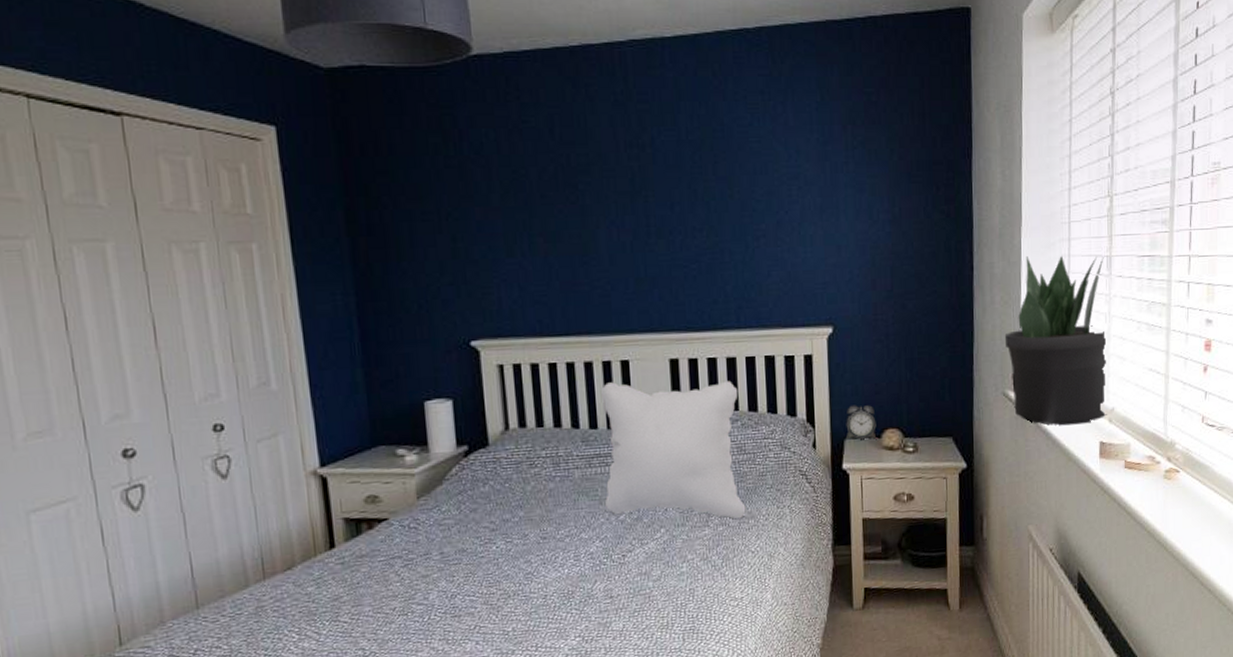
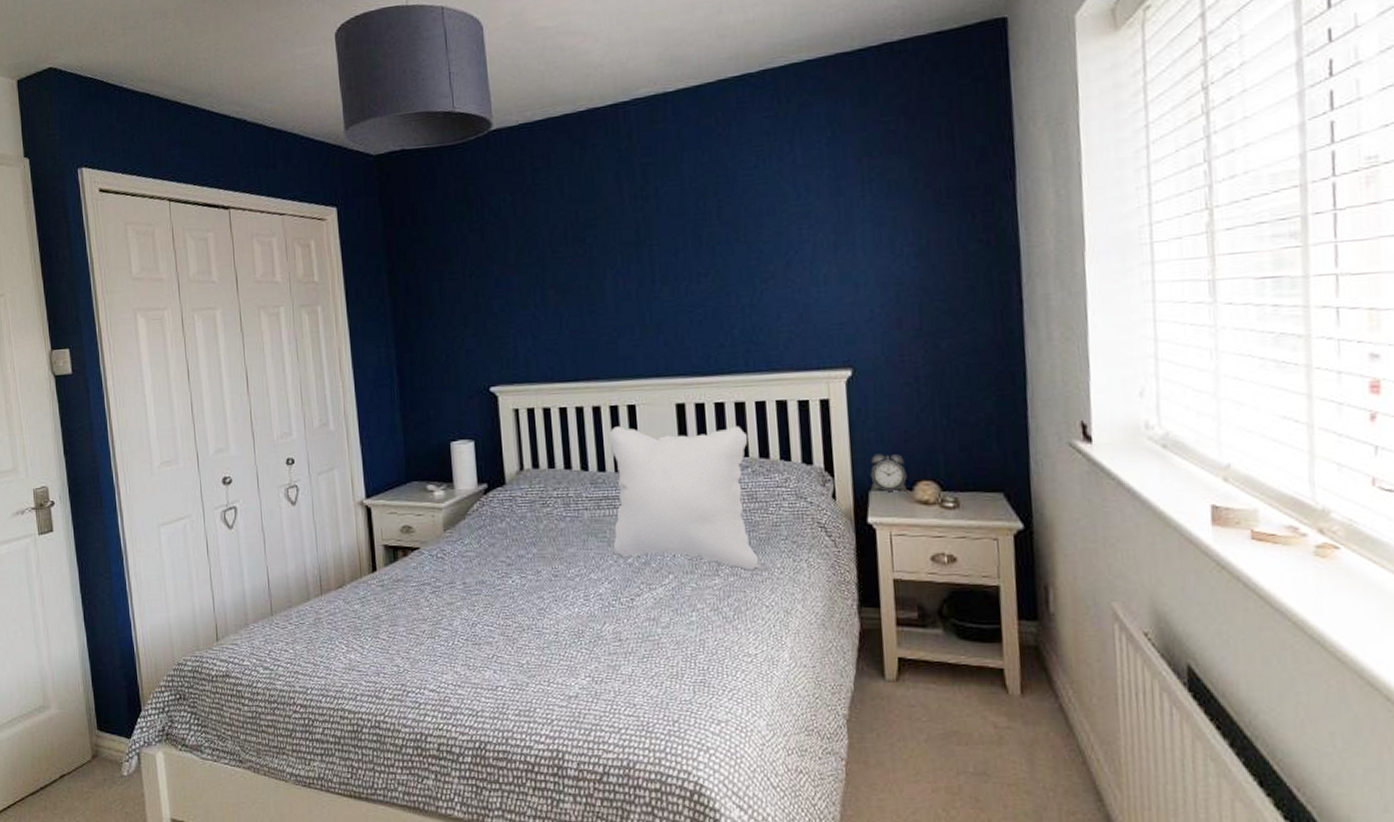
planter: present [1004,256,1108,425] -> none [1067,281,1222,484]

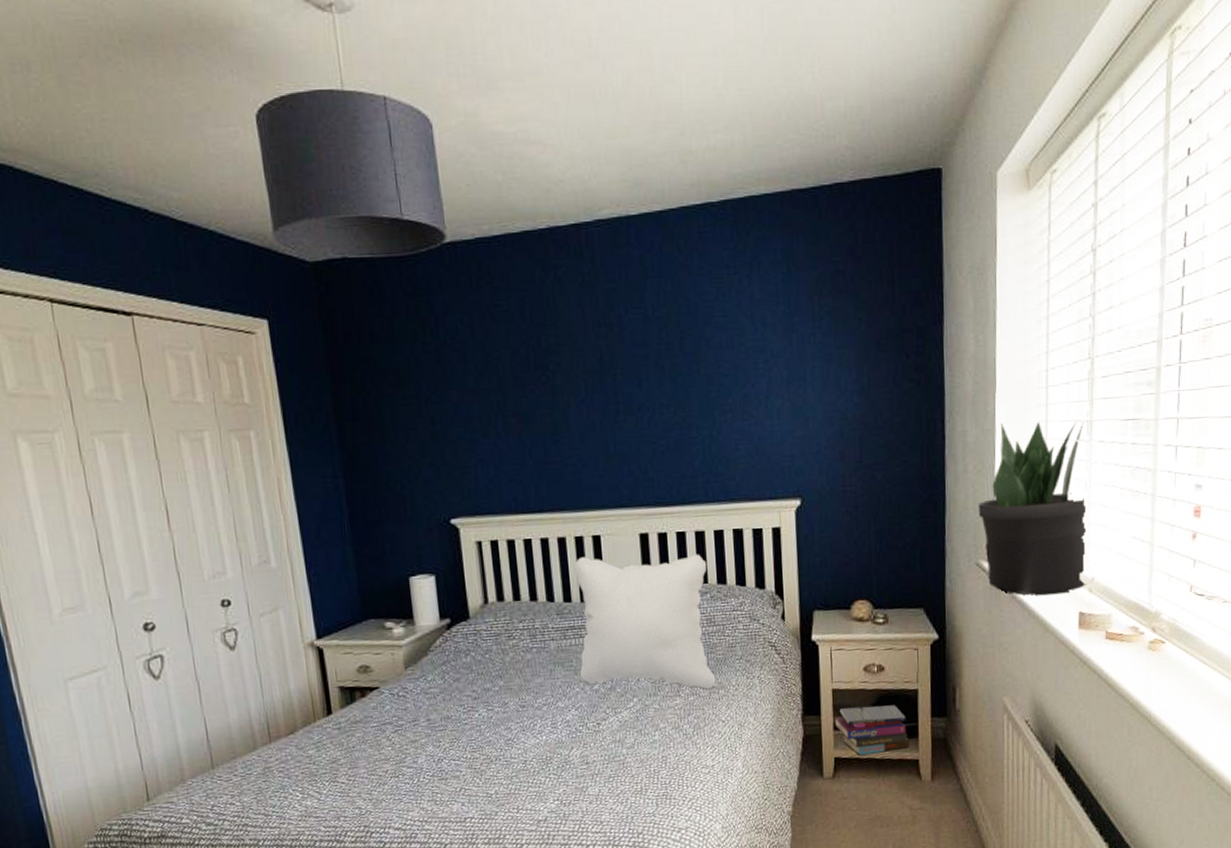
alarm clock: present [870,453,908,492] -> none [814,577,846,612]
books: none [897,601,992,658] -> present [835,705,910,756]
planter: none [1067,281,1222,484] -> present [978,421,1088,596]

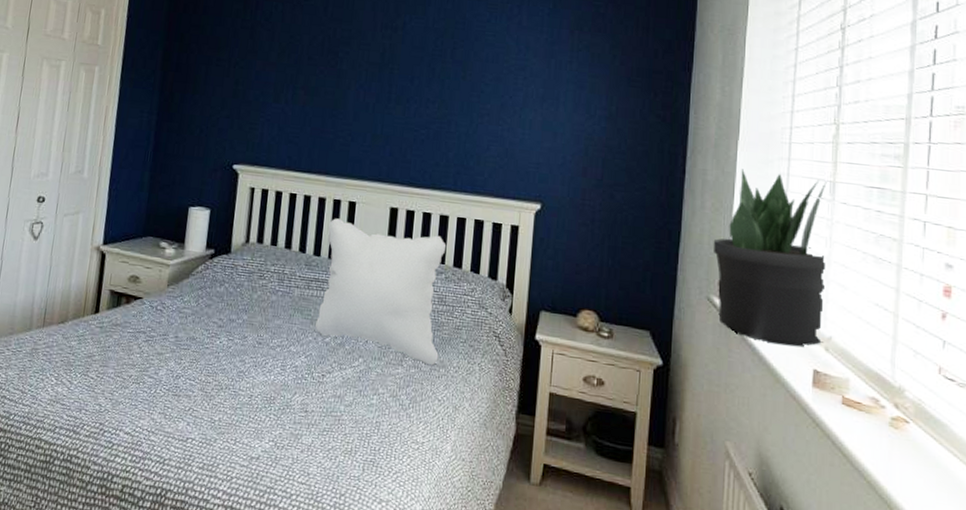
books: present [835,705,910,756] -> none [548,414,623,473]

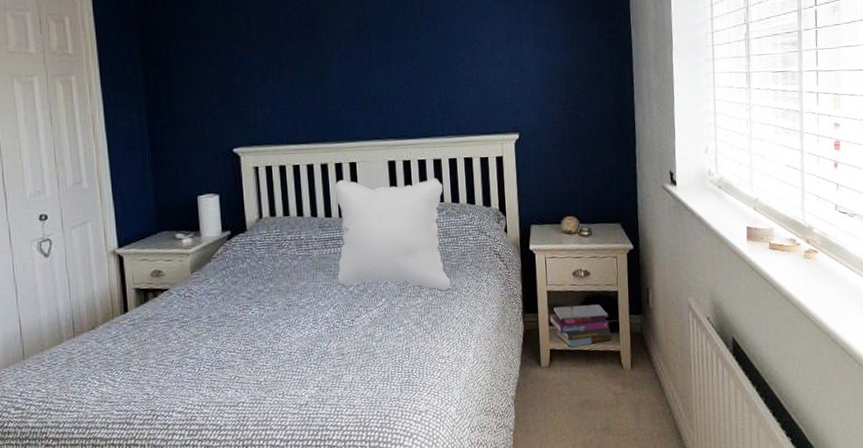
books: none [548,414,623,473] -> present [550,304,612,348]
planter: present [713,169,827,347] -> none [661,73,753,213]

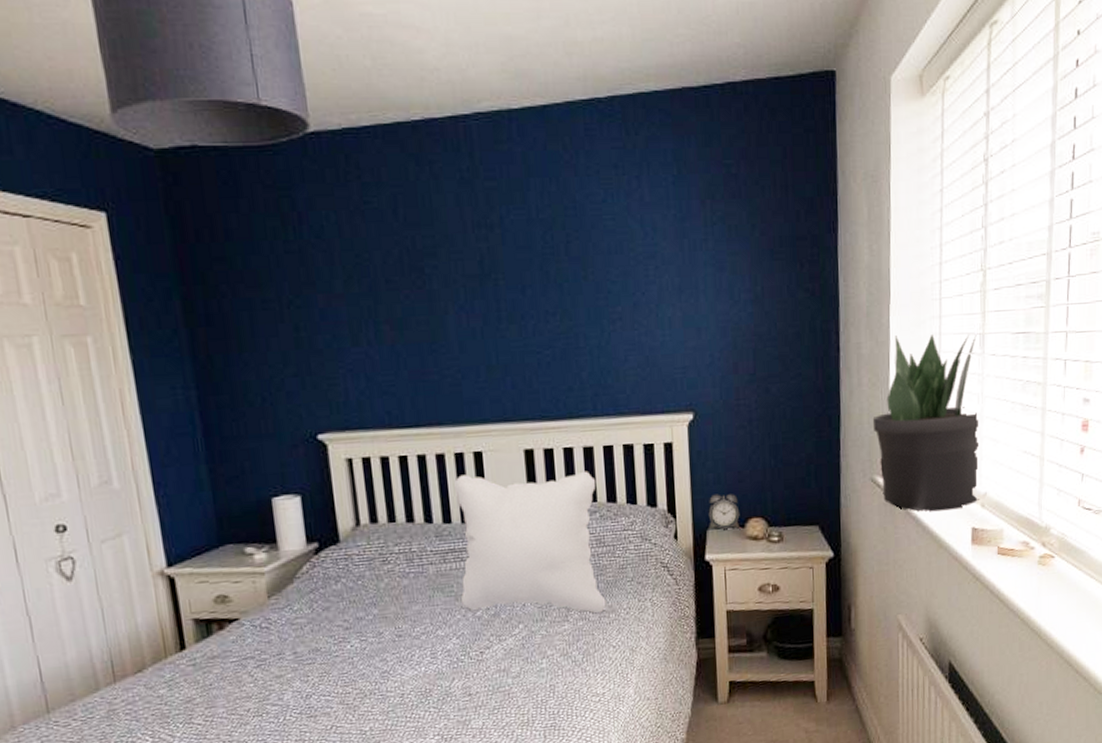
alarm clock: none [531,197,557,226] -> present [708,494,741,530]
books: present [550,304,612,348] -> none [729,625,805,679]
planter: none [661,73,753,213] -> present [872,334,981,511]

